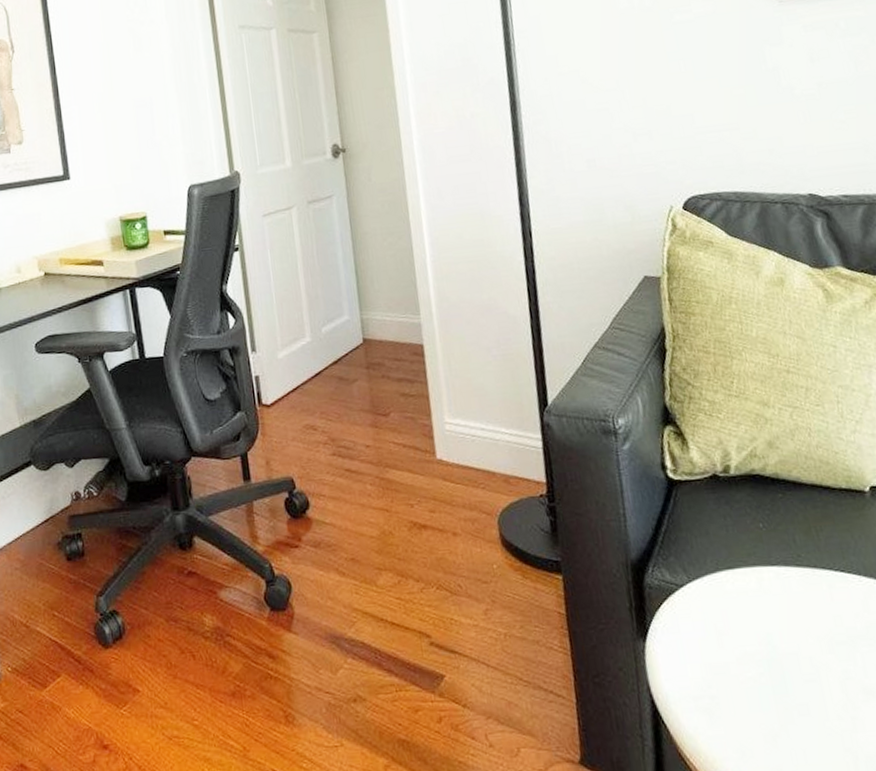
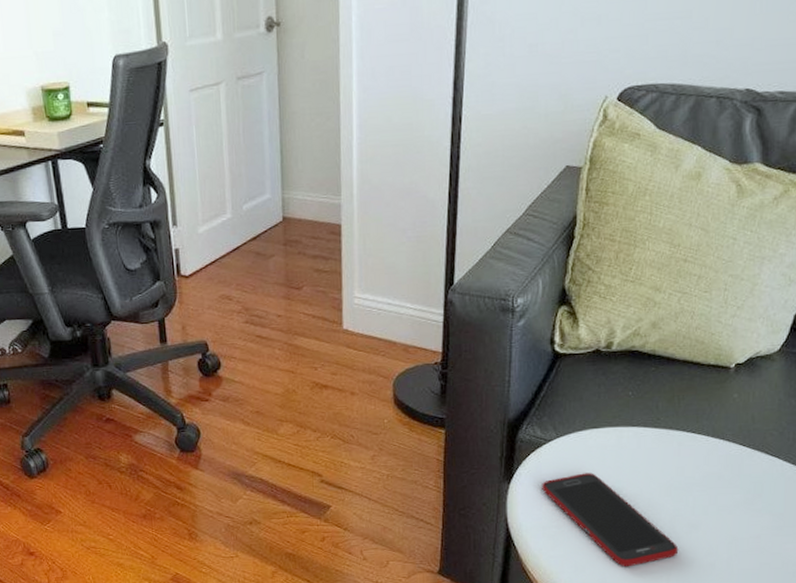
cell phone: none [682,625,860,750] -> present [542,473,679,567]

